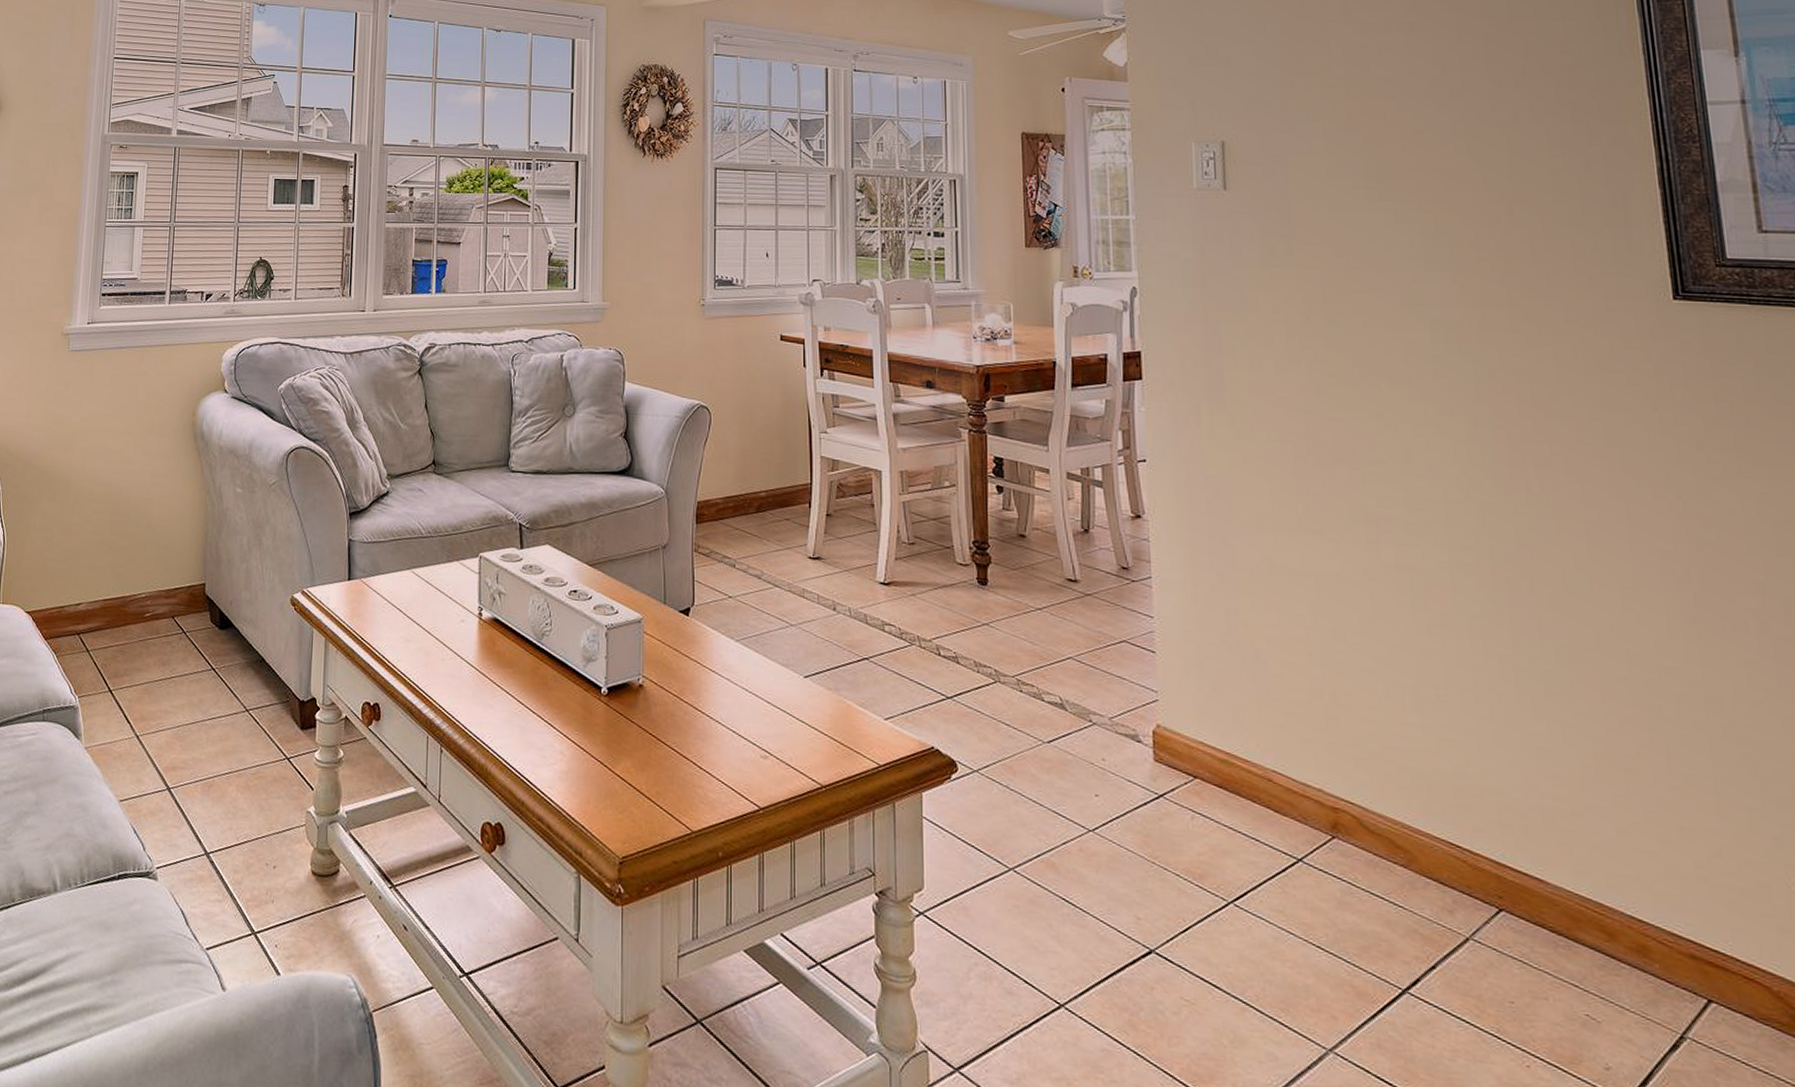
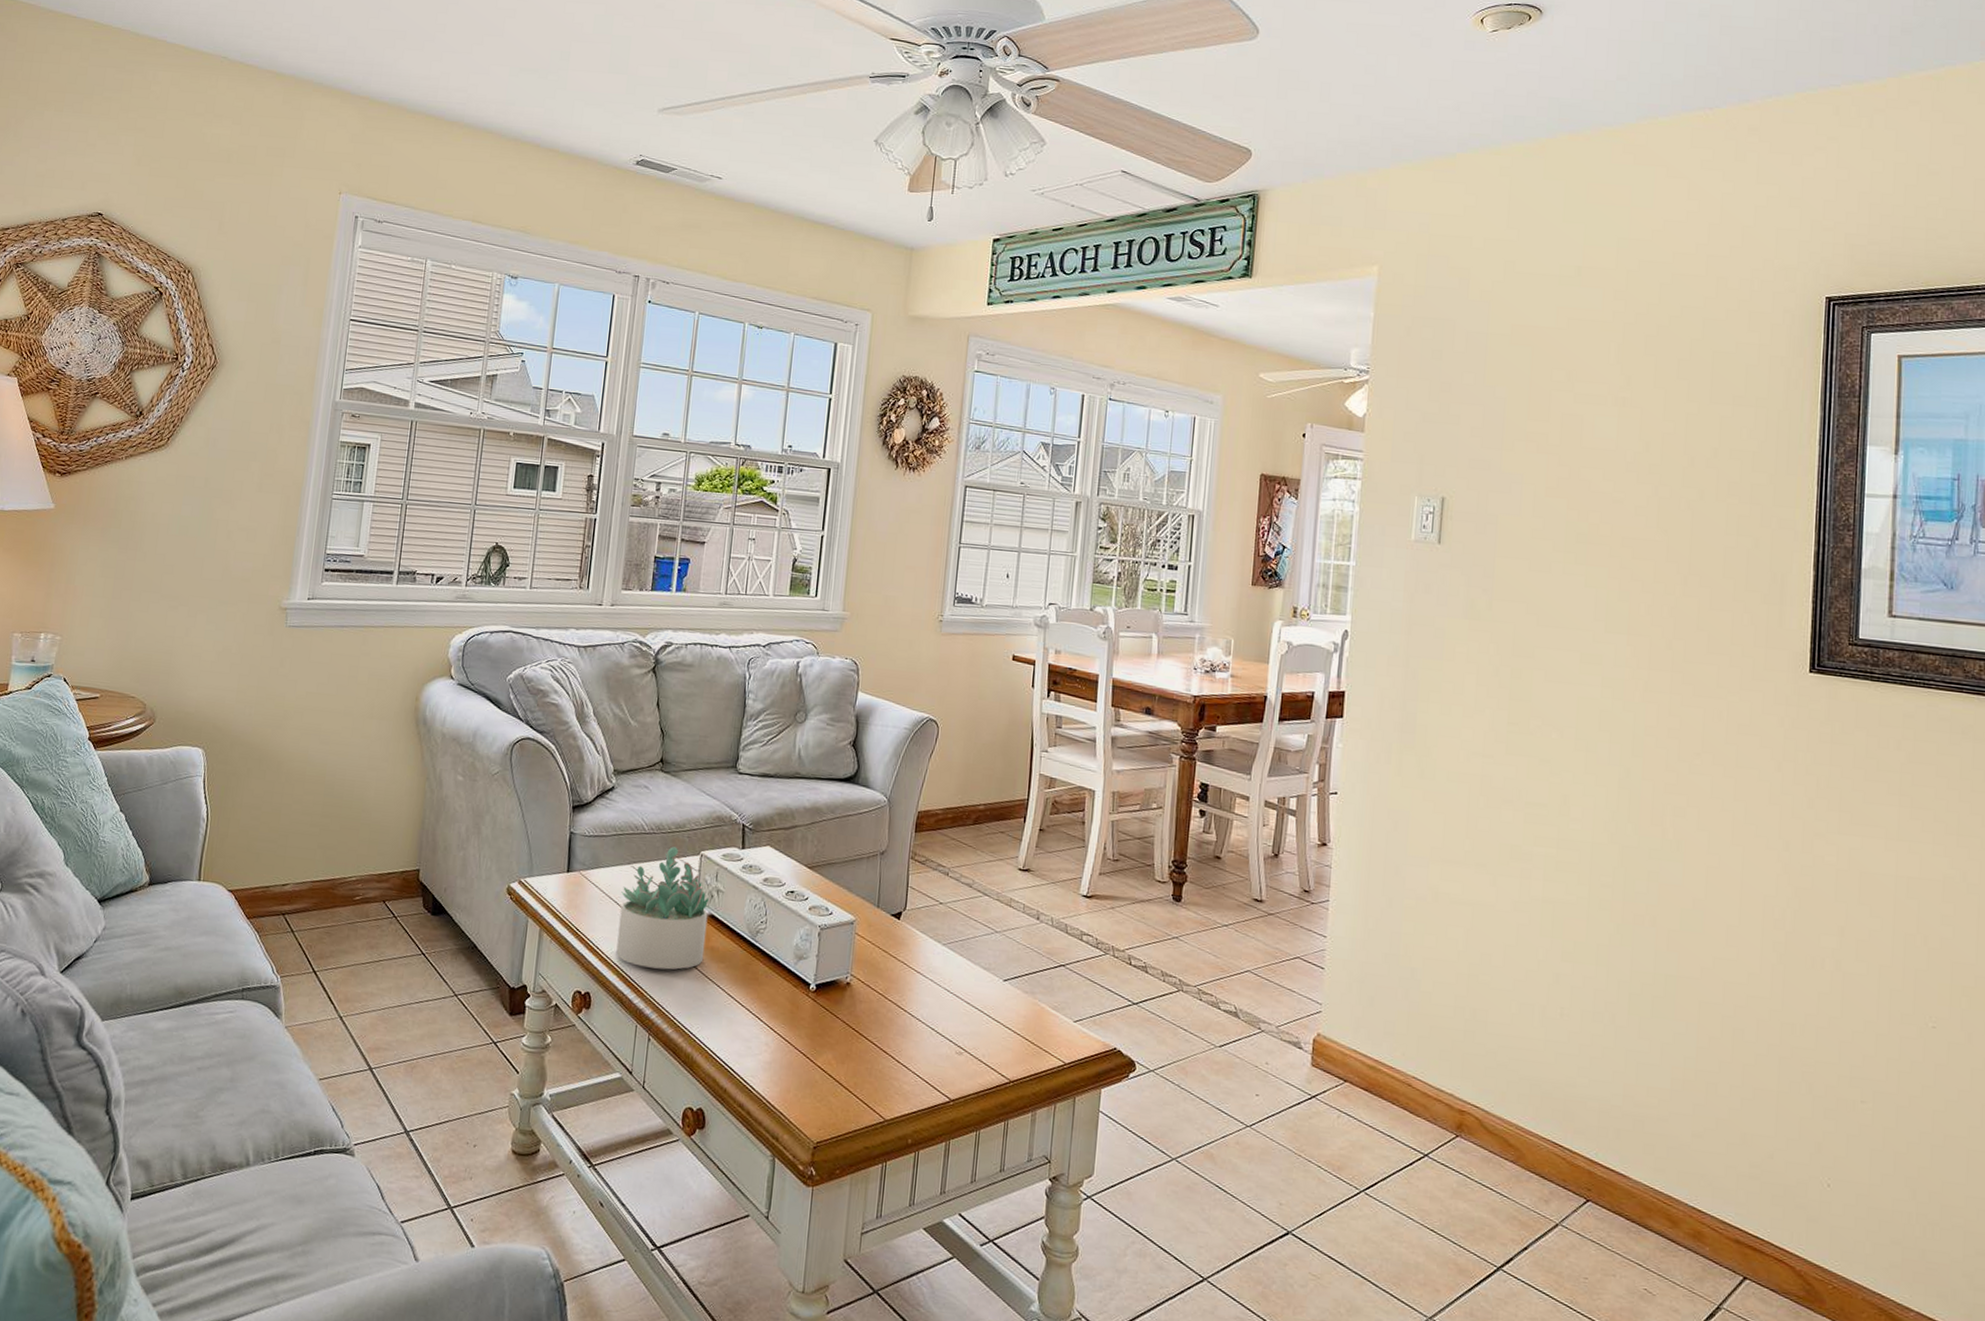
succulent plant: none [402,550,492,677] -> present [616,847,709,970]

